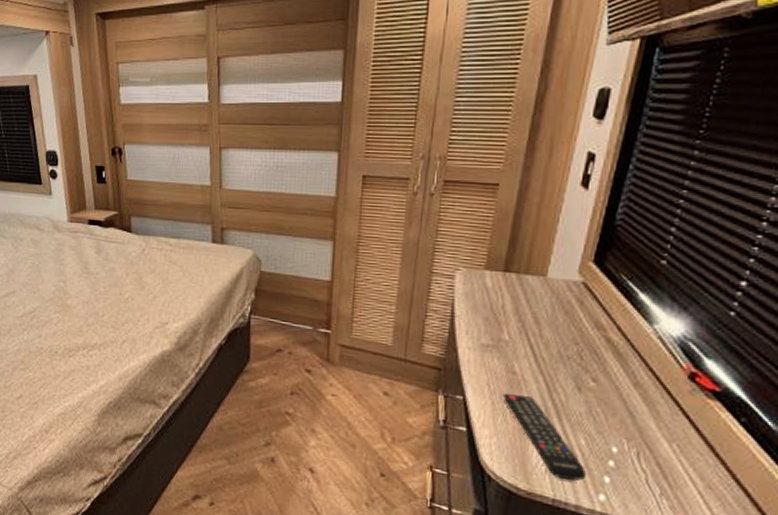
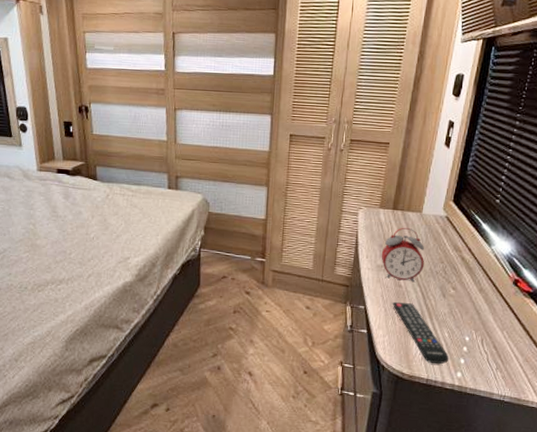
alarm clock: none [486,295,550,368] -> present [381,227,424,281]

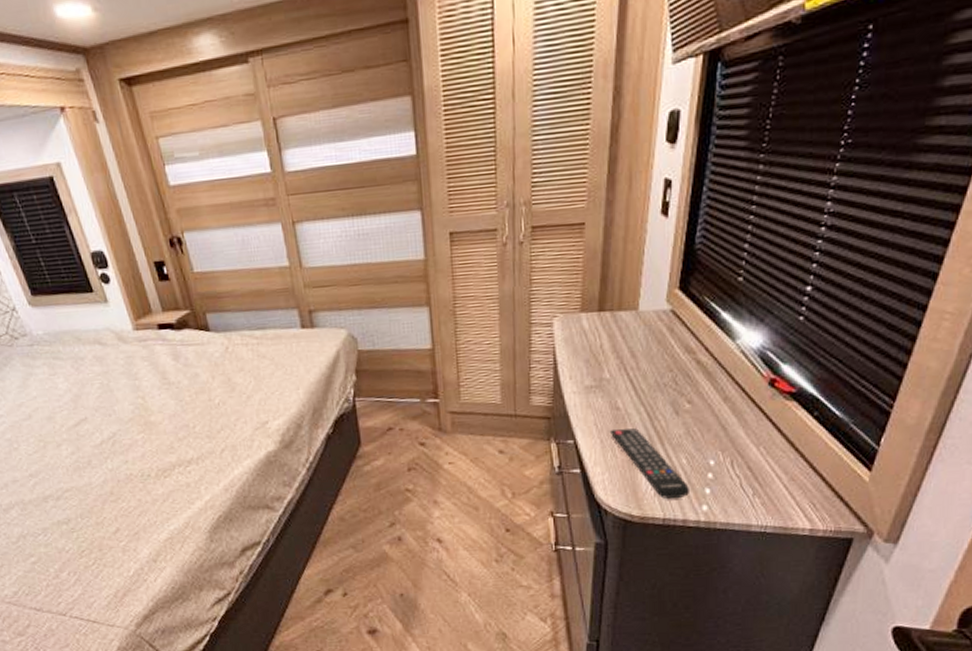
alarm clock: present [381,227,424,281] -> none [588,332,647,402]

